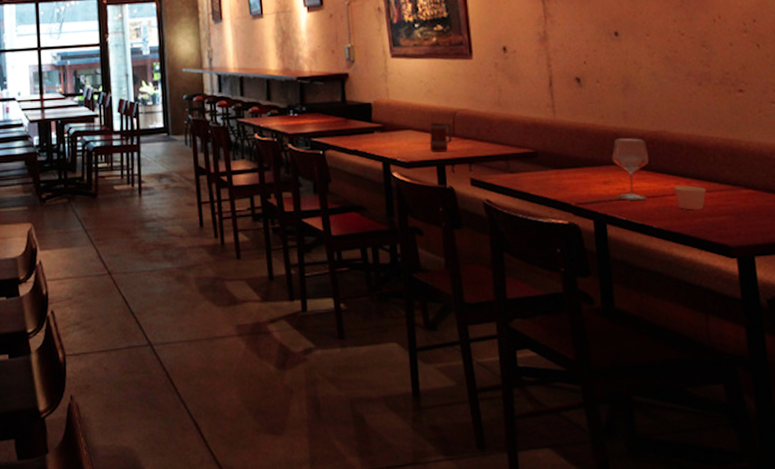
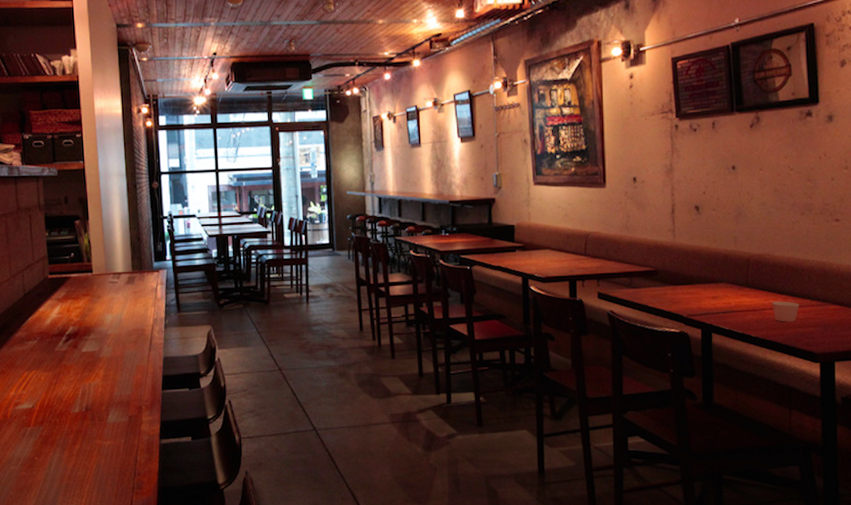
beer mug: present [429,122,453,152] -> none [563,243,585,269]
wine glass: present [611,137,650,201] -> none [721,259,753,314]

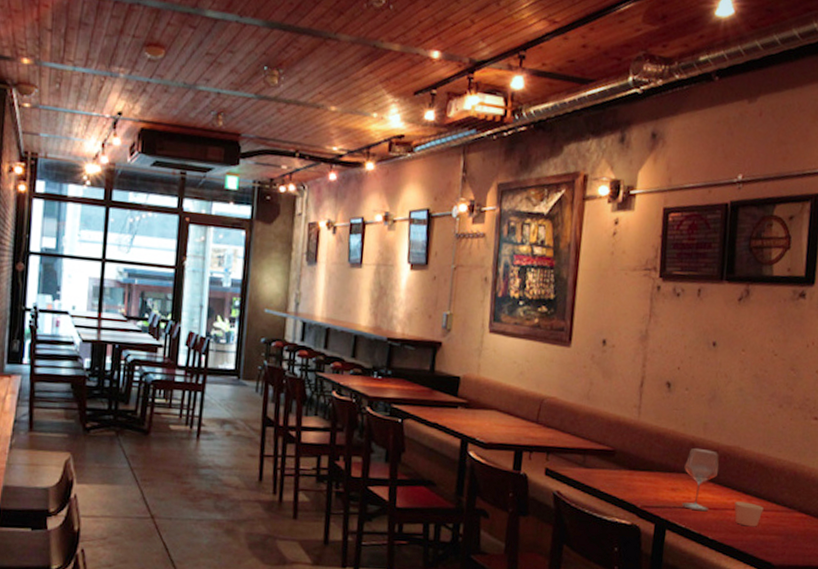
wine glass: none [721,259,753,314] -> present [681,447,720,512]

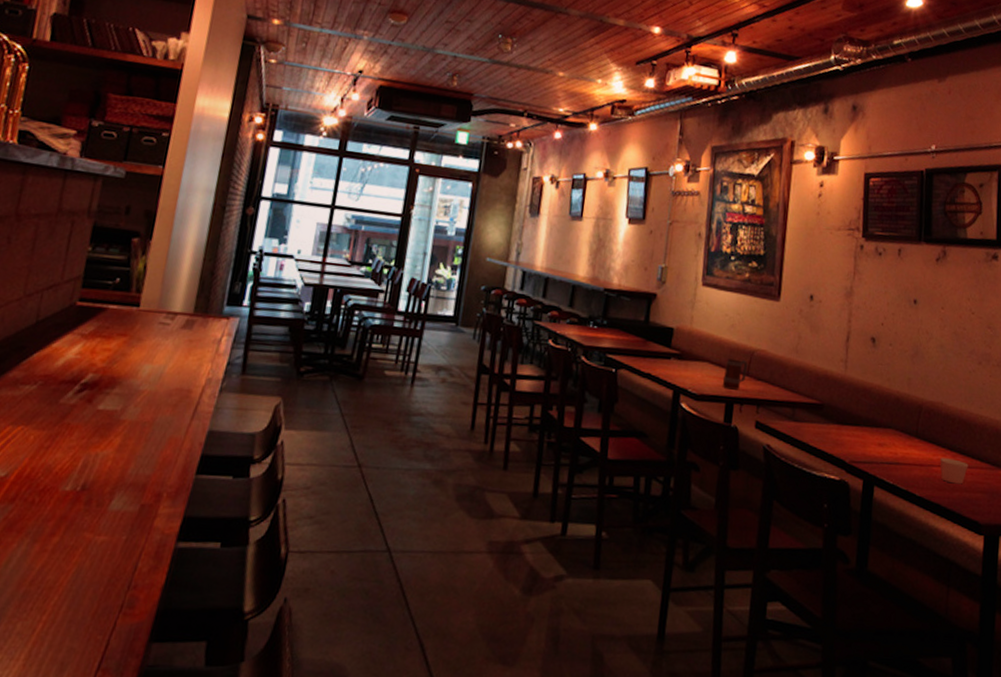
beer mug: none [511,406,538,438] -> present [722,358,748,390]
wine glass: present [681,447,720,512] -> none [888,402,924,468]

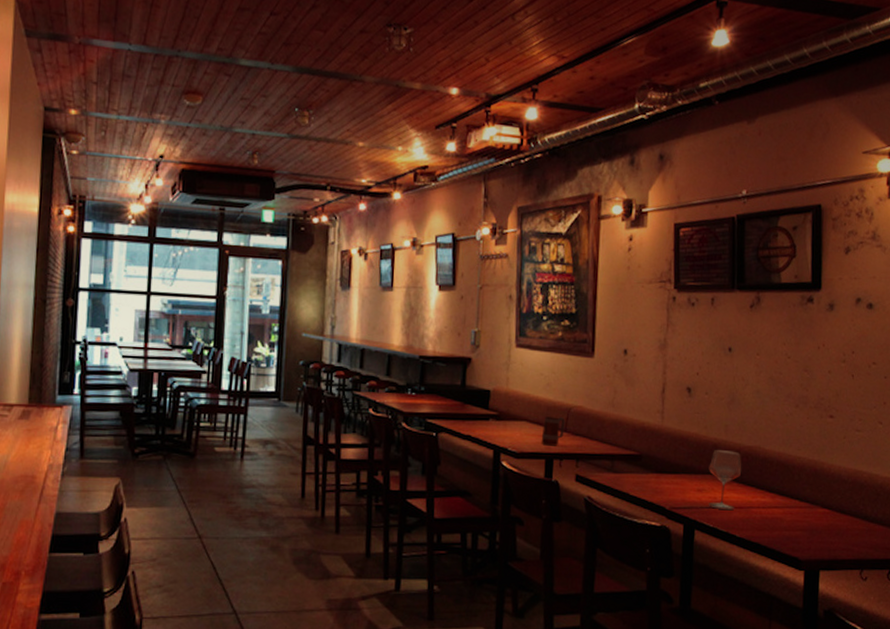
wine glass: none [888,402,924,468] -> present [708,449,742,511]
candle: present [940,458,968,485] -> none [759,499,788,524]

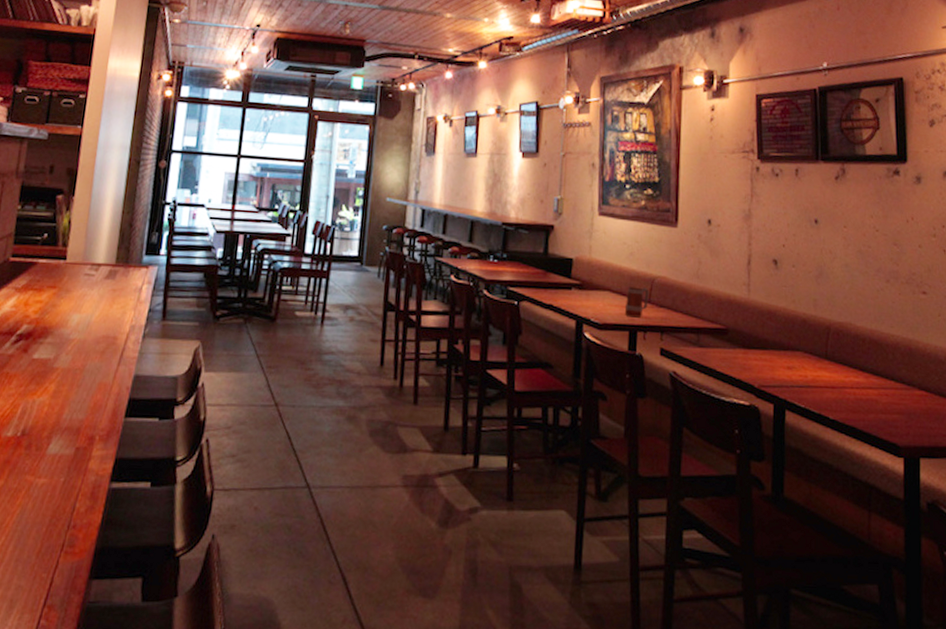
wine glass: present [708,449,742,511] -> none [798,324,833,391]

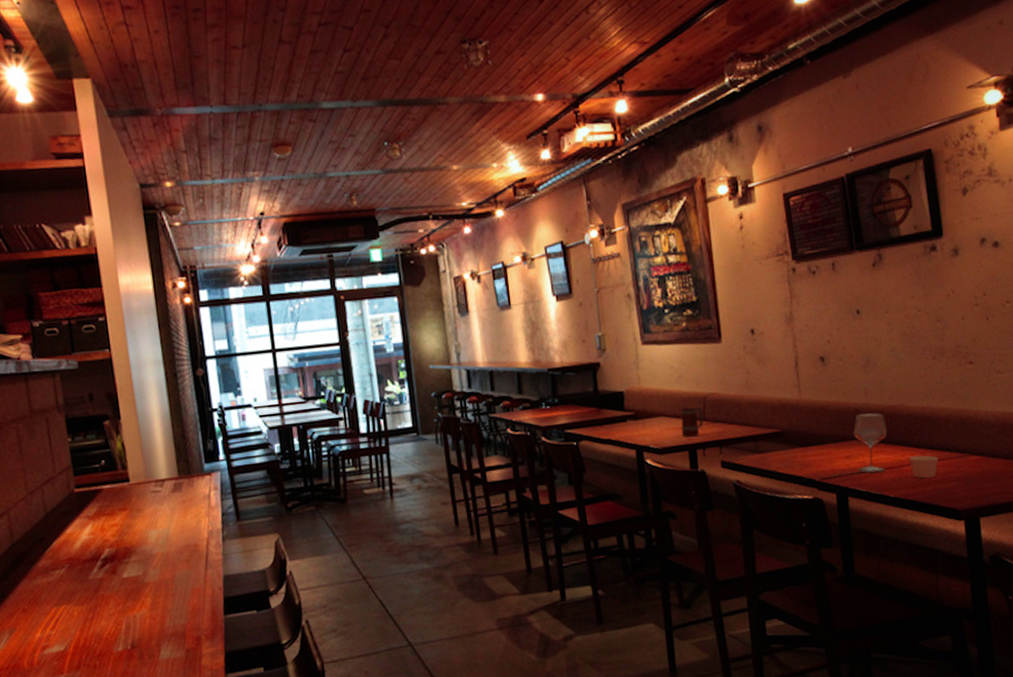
wine glass: none [798,324,833,391] -> present [853,412,888,473]
candle: none [852,379,883,406] -> present [909,455,939,479]

